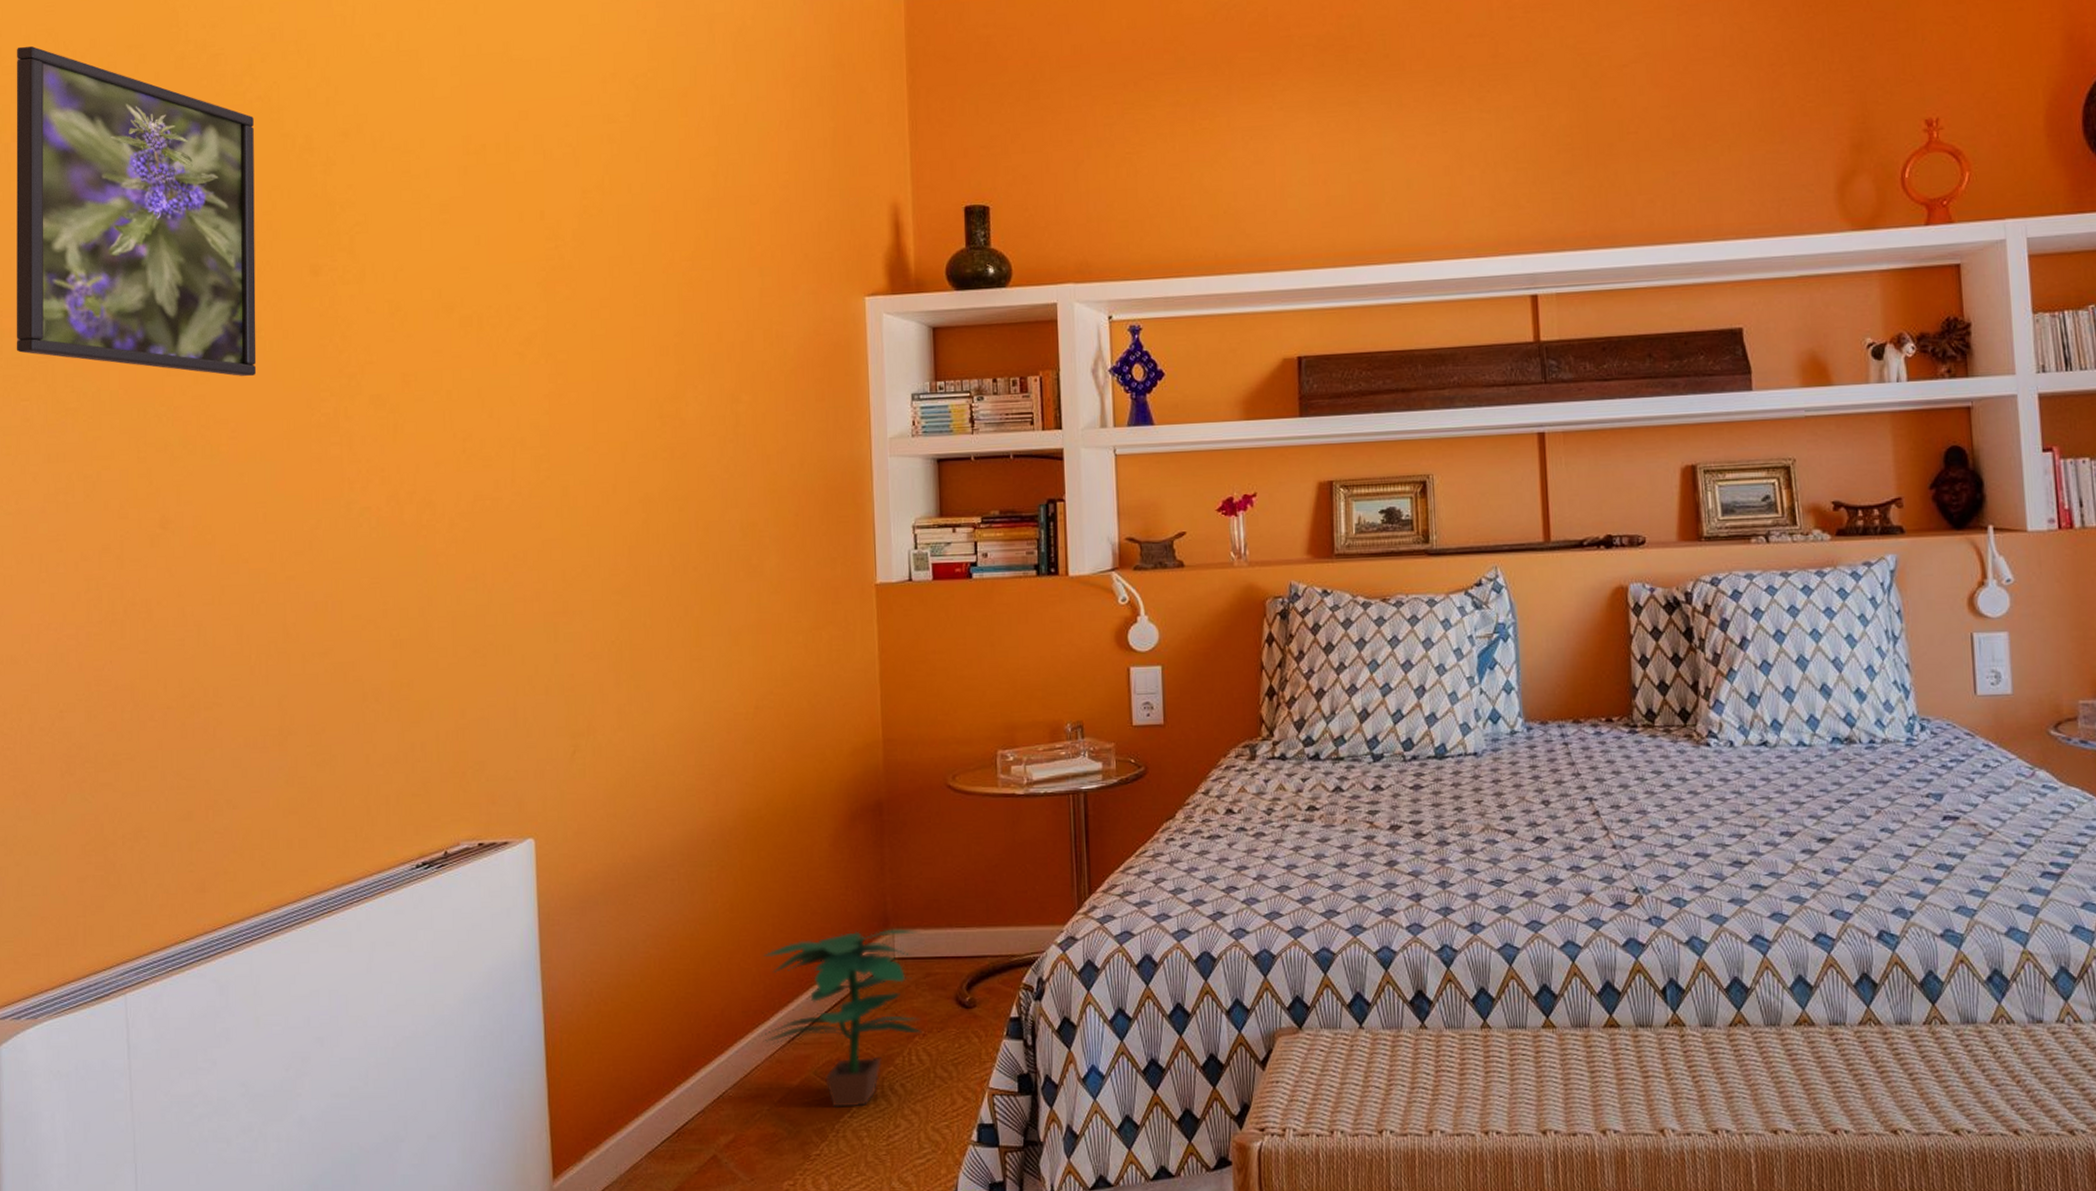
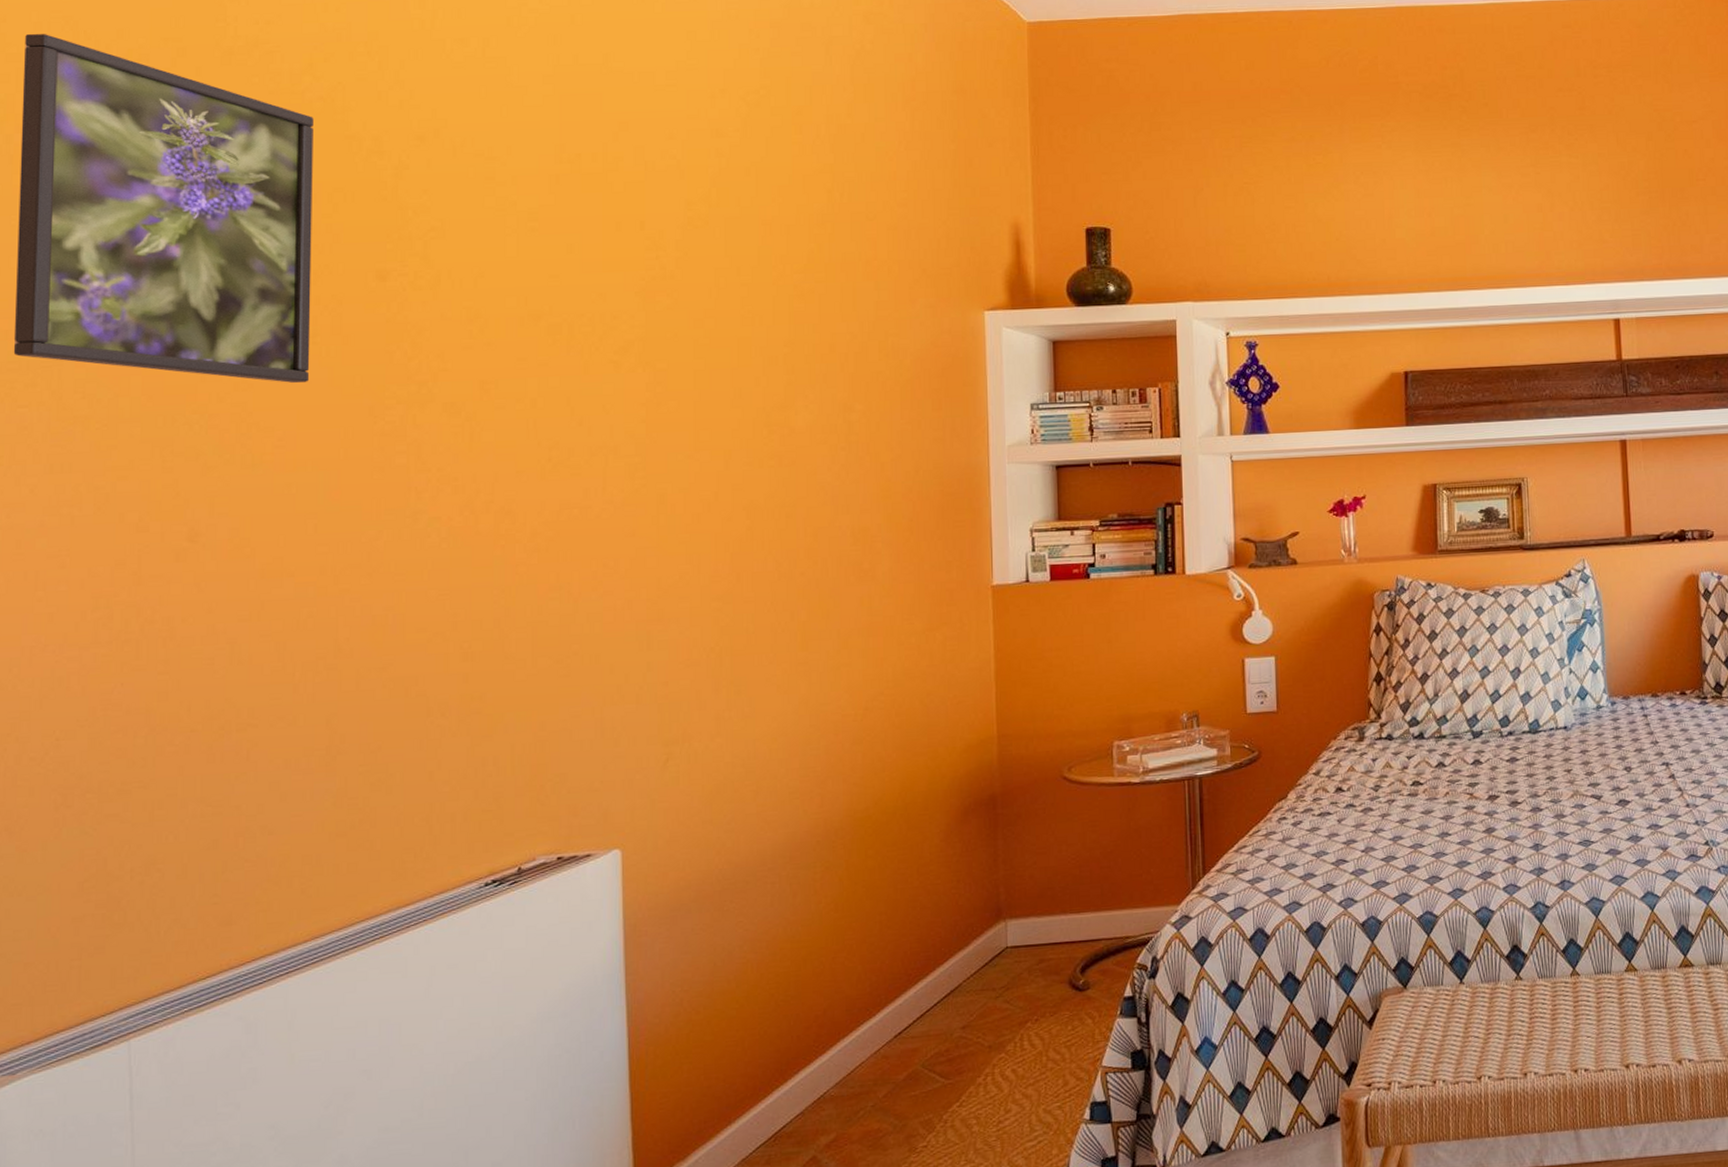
potted plant: present [761,928,924,1107] -> none [866,917,1036,1098]

